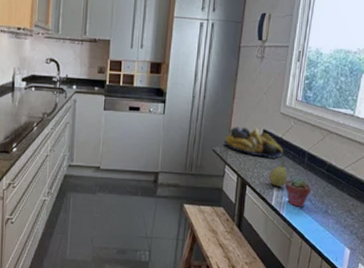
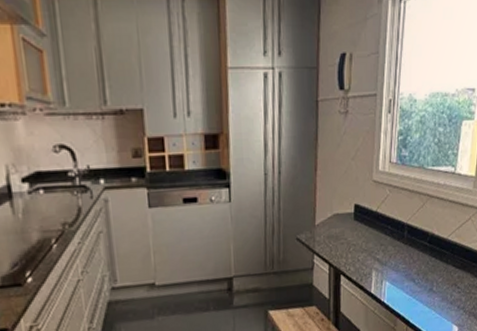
fruit bowl: present [223,126,283,158] -> none [309,204,379,238]
fruit: present [269,161,287,187] -> none [365,239,386,270]
potted succulent: present [284,176,311,207] -> none [384,253,413,291]

